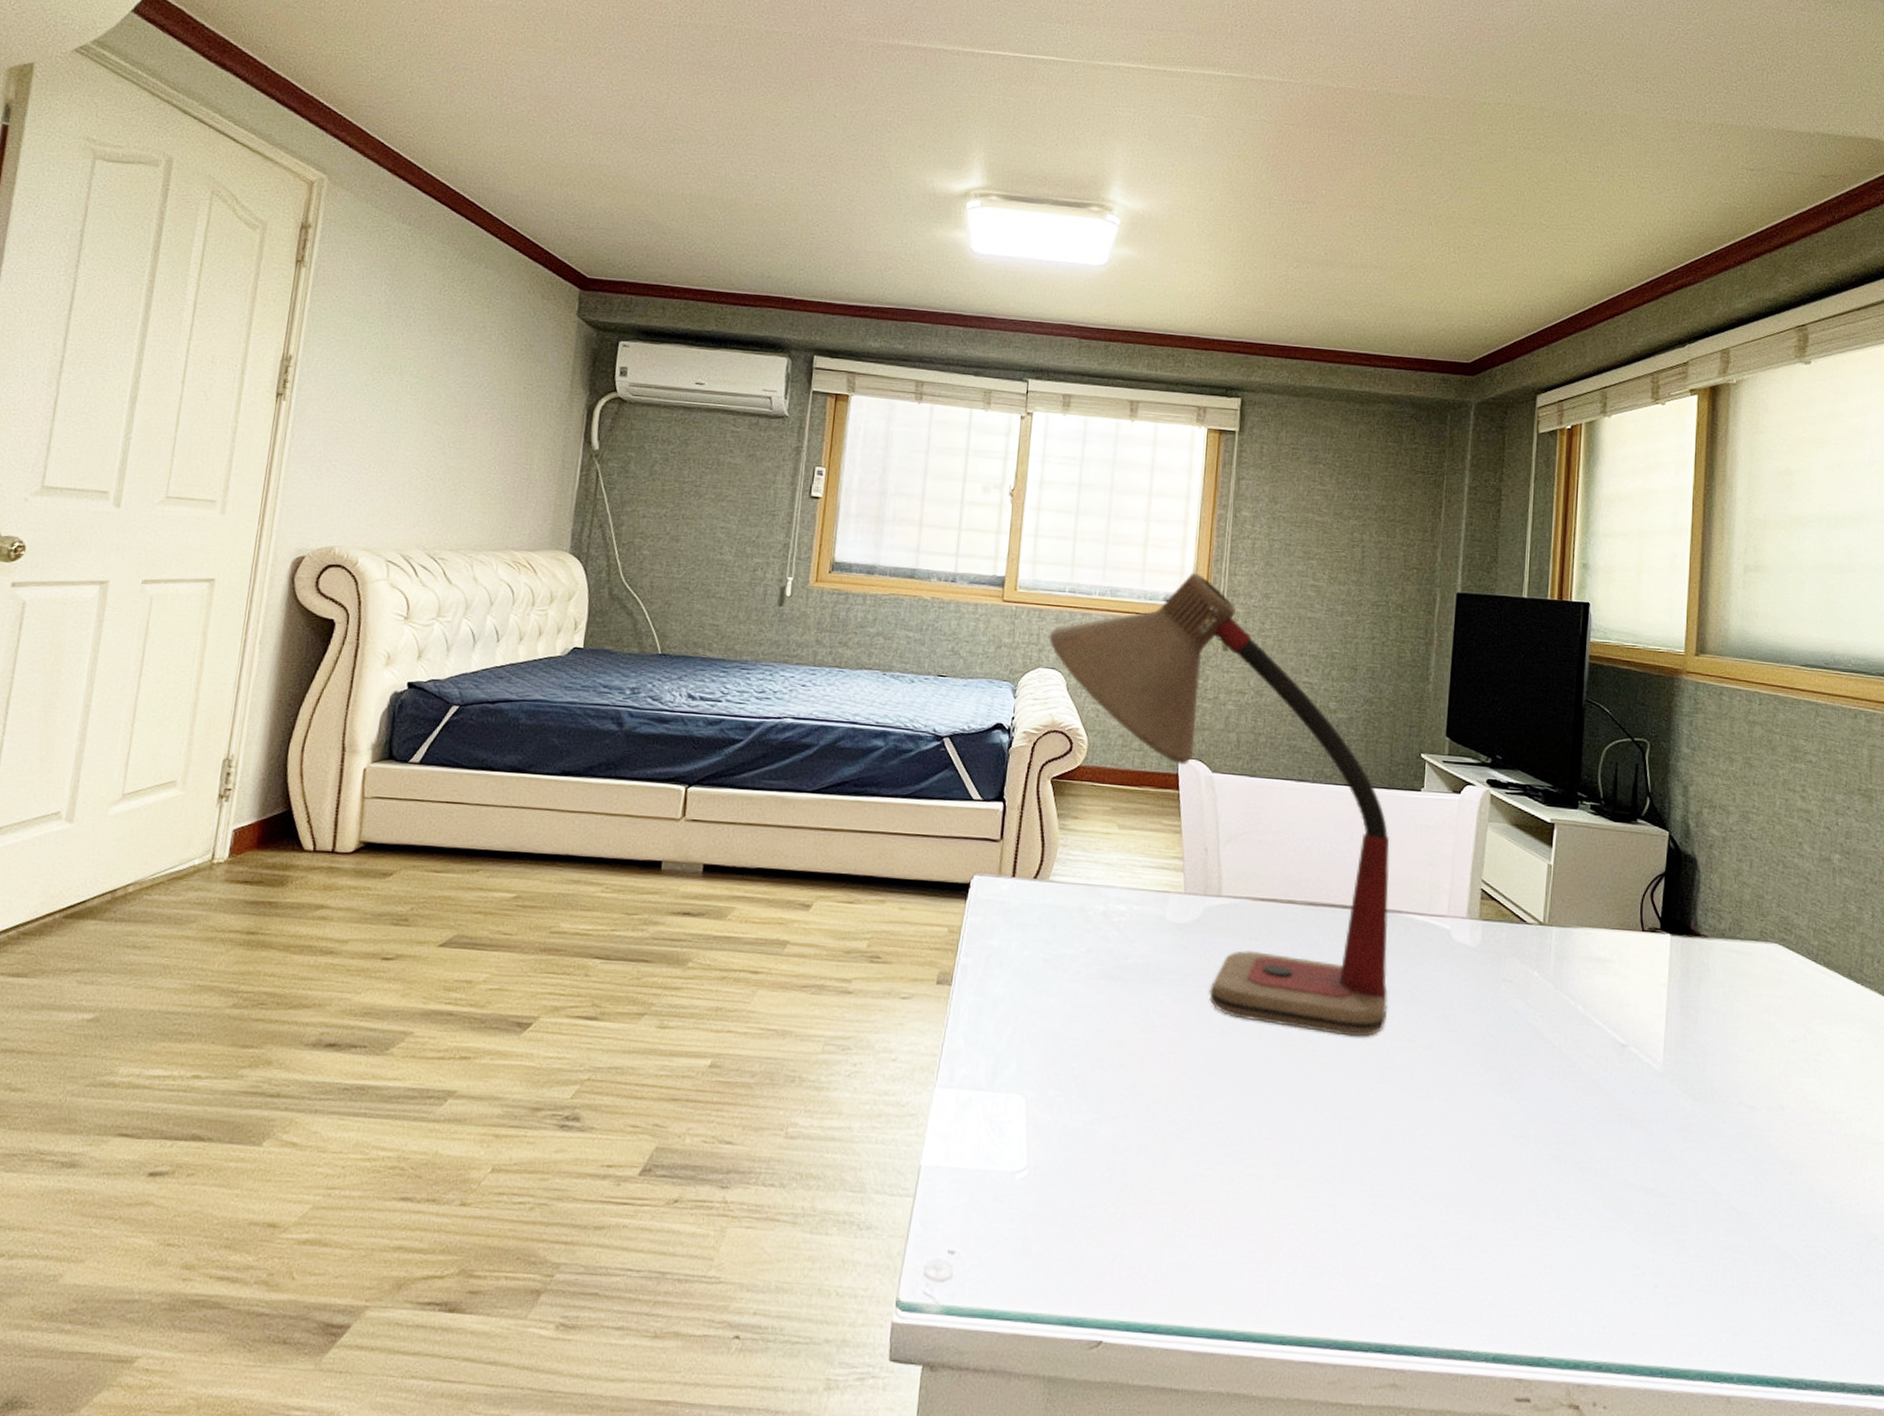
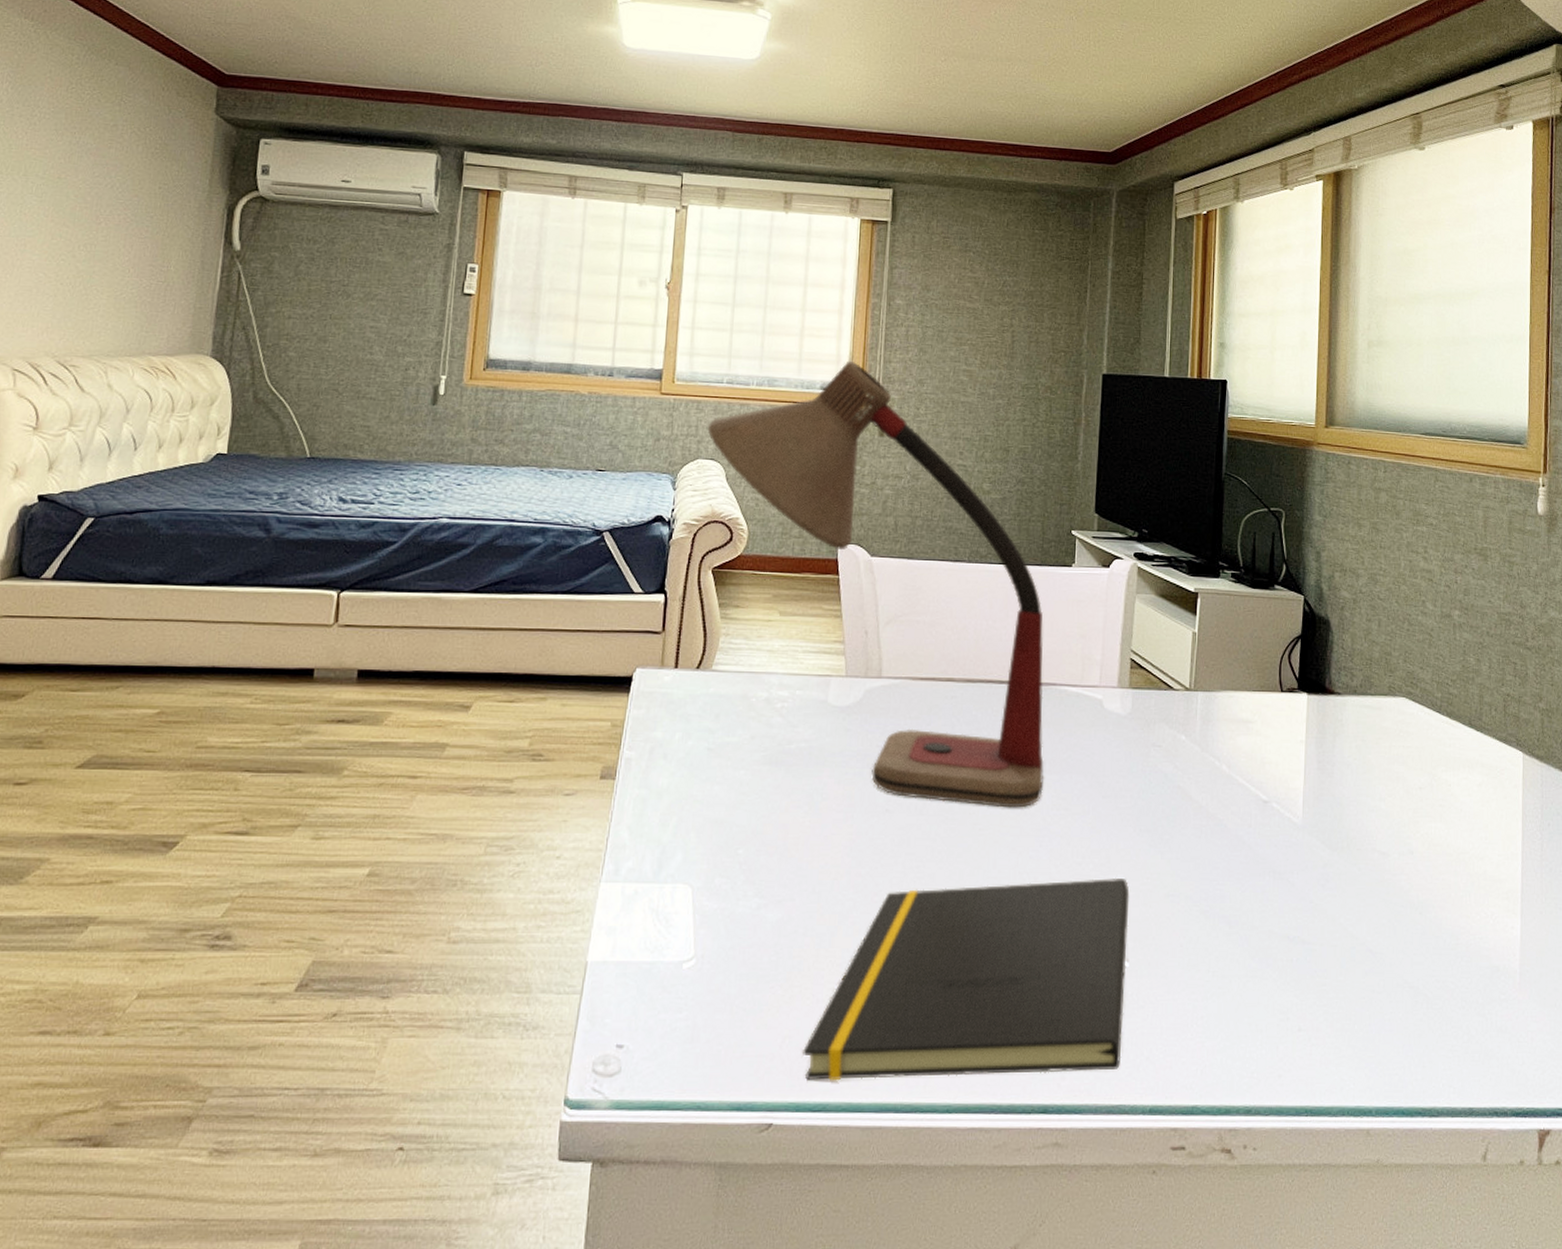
notepad: none [1134,1114,1476,1313] -> present [803,877,1130,1081]

